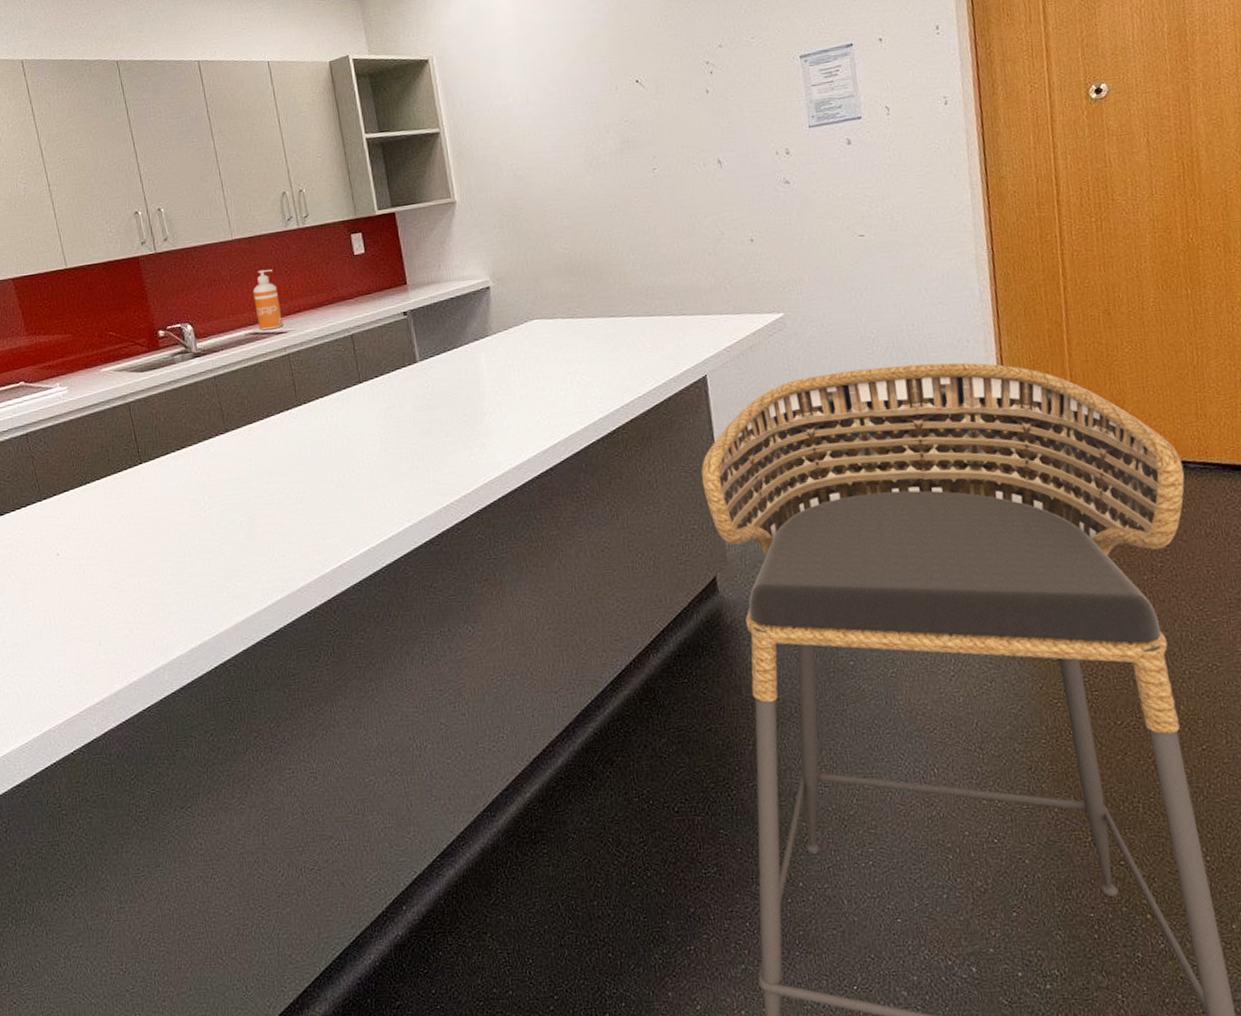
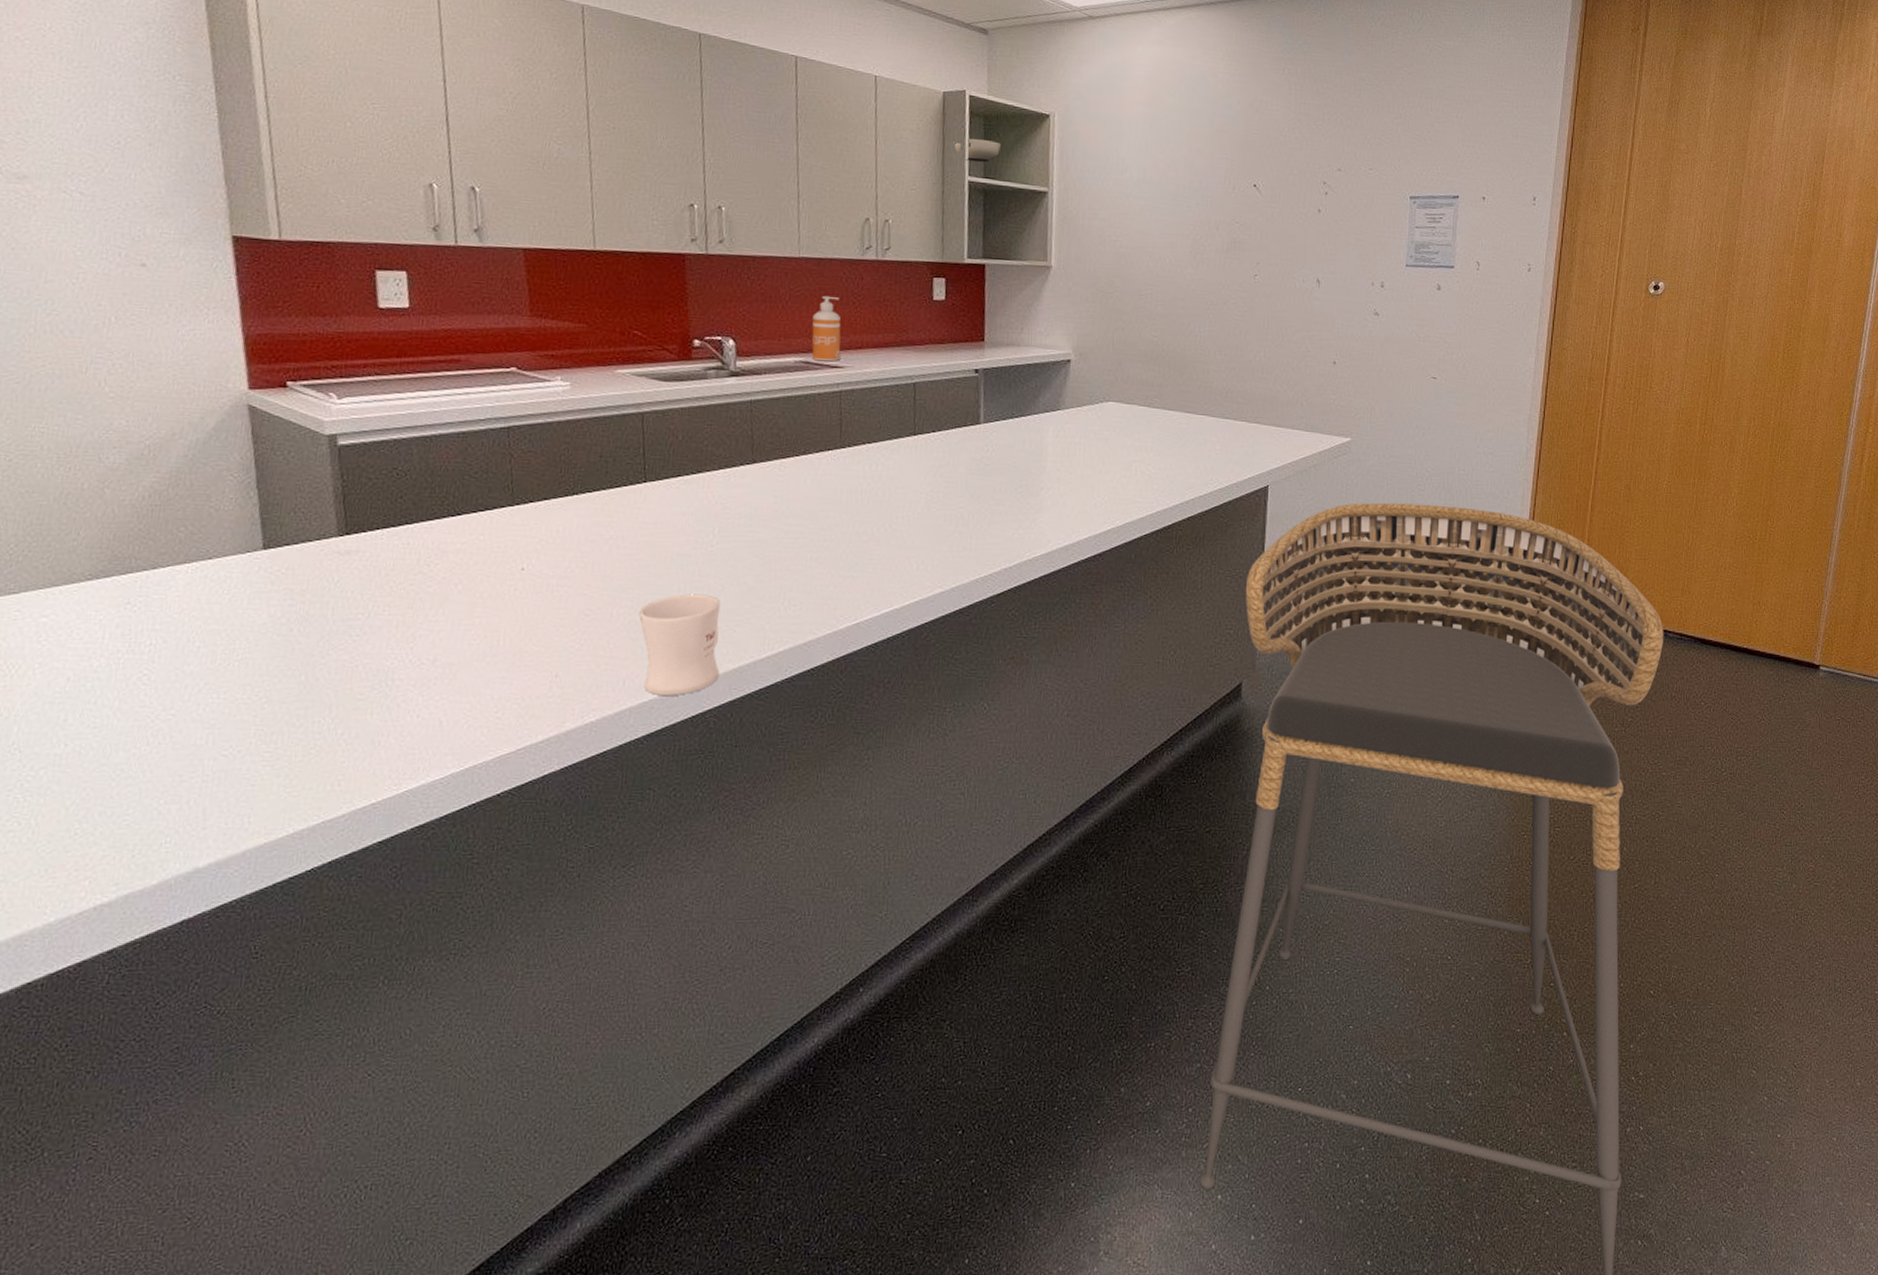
mug: none [156,556,231,652] -> present [639,594,721,697]
bowl: none [346,96,390,120] -> present [953,139,1001,162]

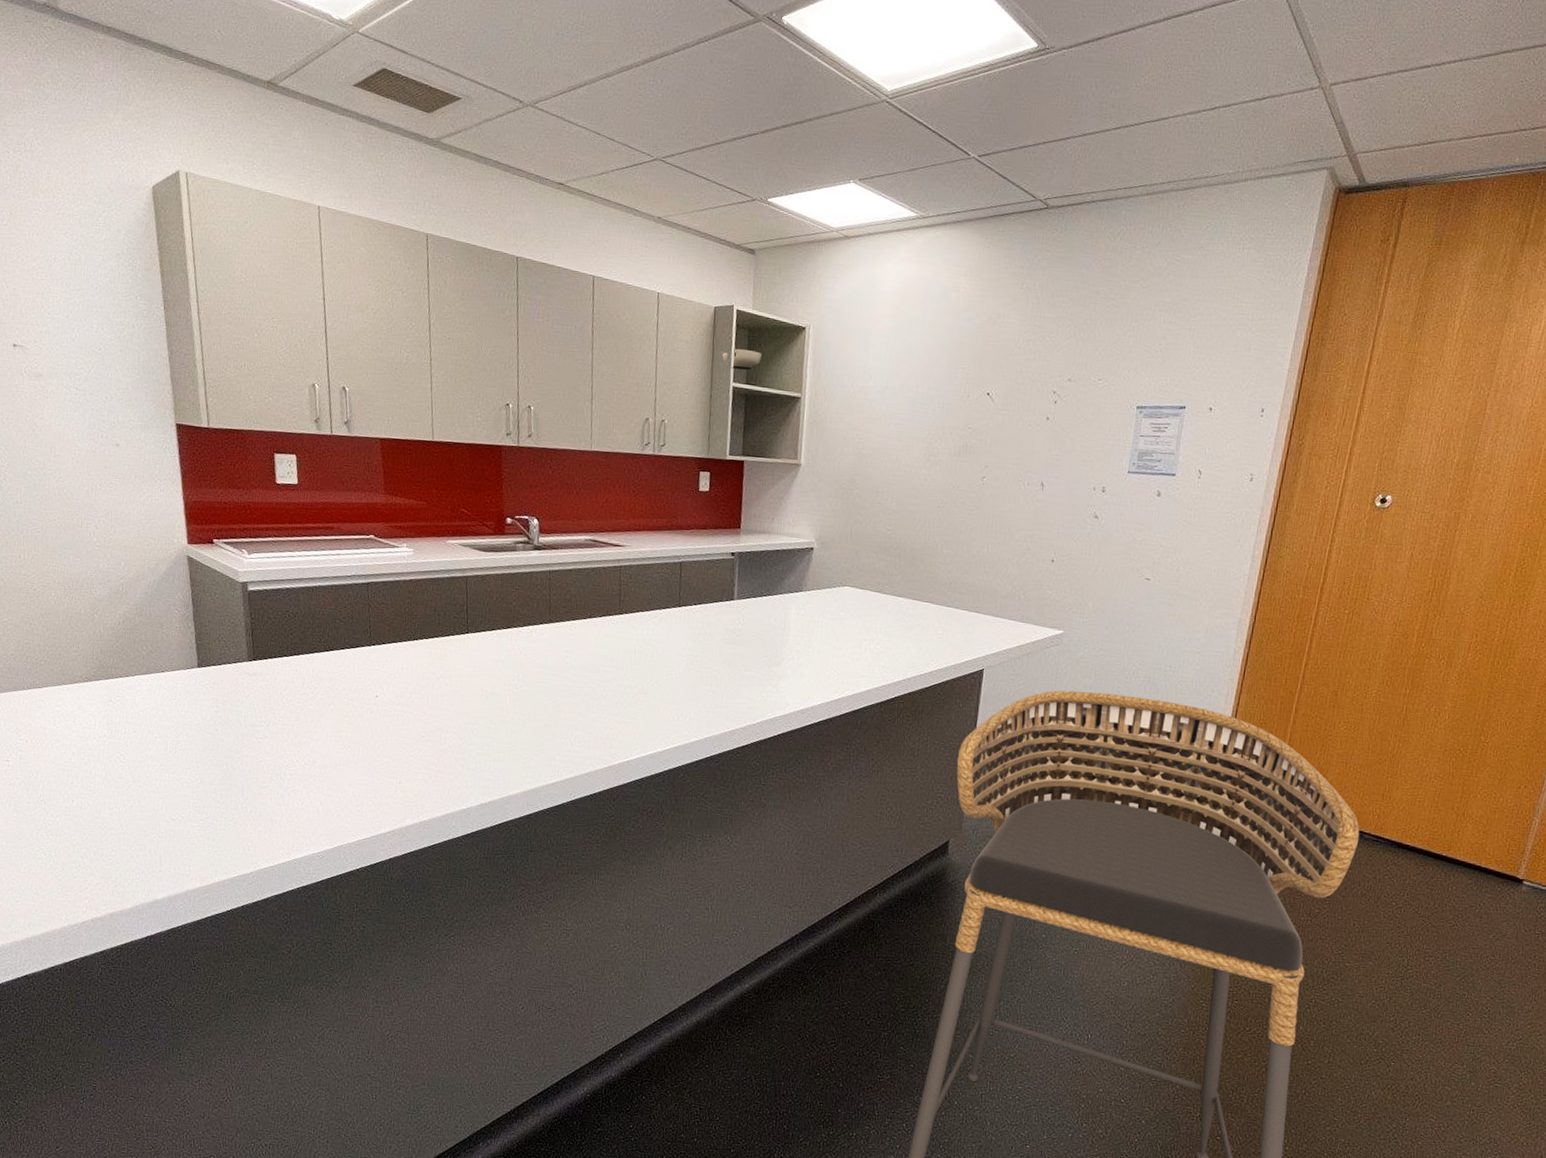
mug: present [639,594,721,697] -> none [461,725,523,807]
soap dispenser: present [811,295,842,362] -> none [598,484,623,541]

